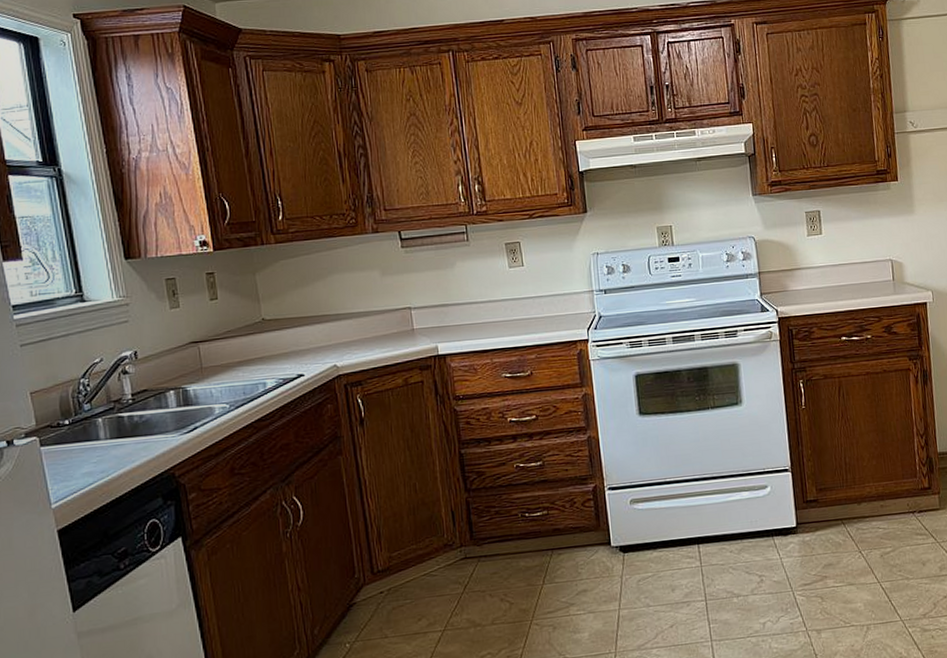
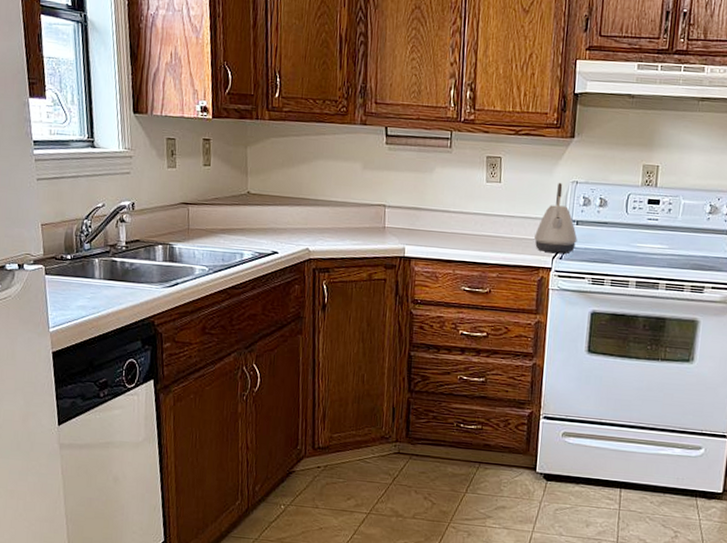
kettle: none [566,256,608,326] -> present [534,182,578,254]

